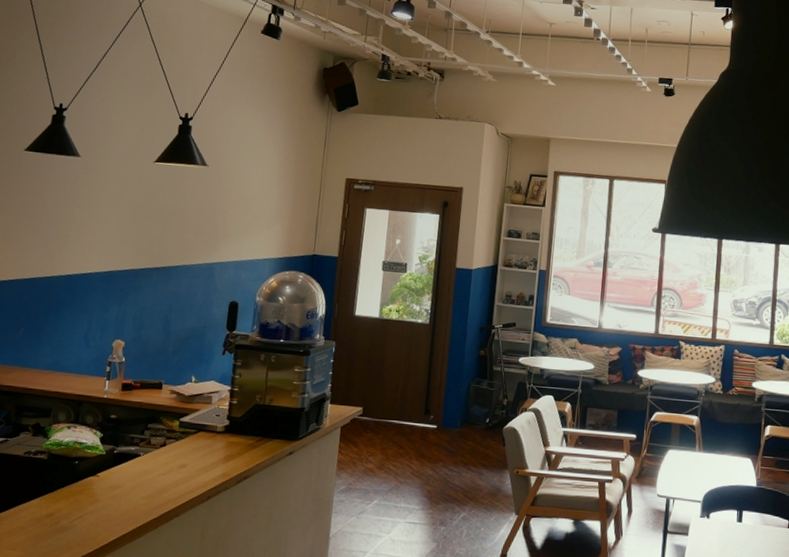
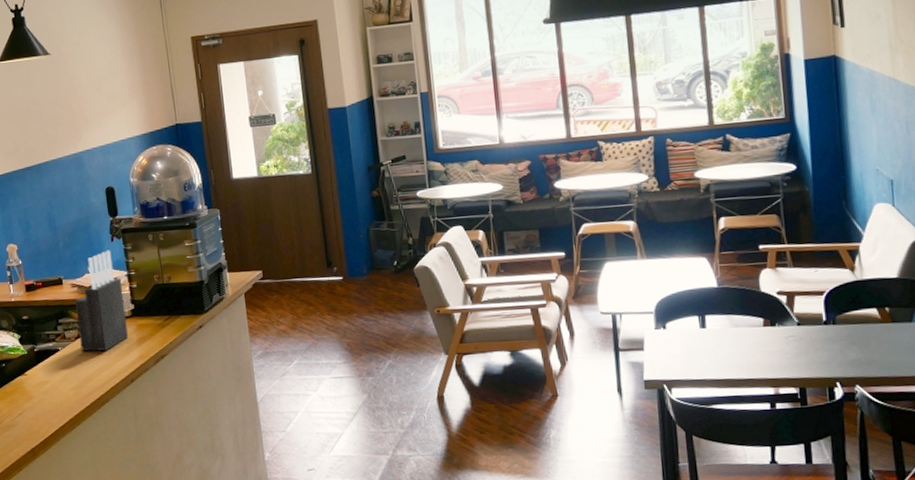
knife block: none [163,362,223,464] -> present [74,250,128,352]

